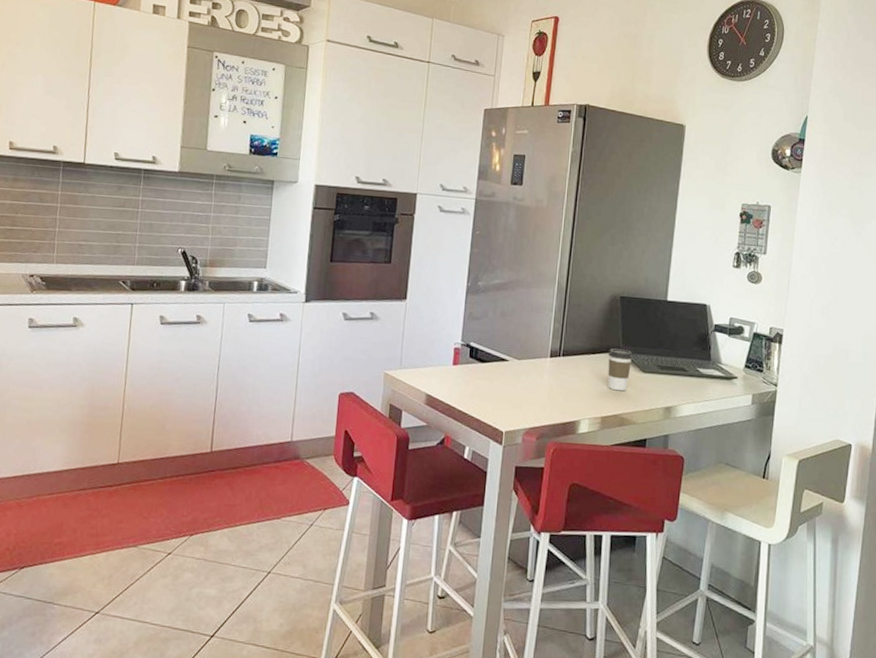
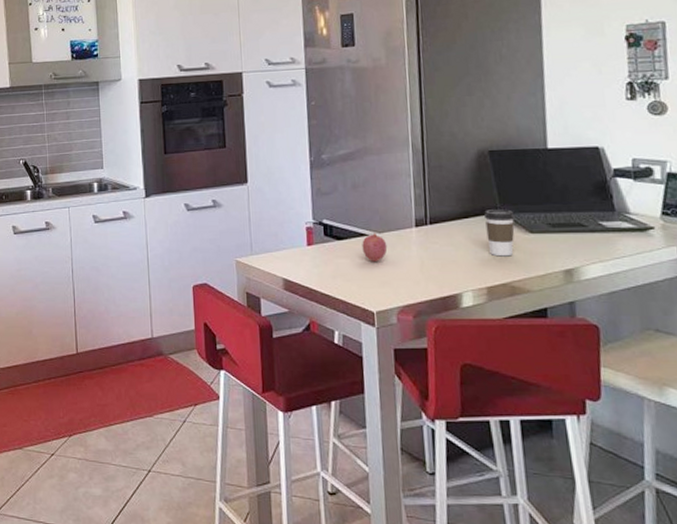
fruit: none [501,359,524,386] -> present [362,233,388,262]

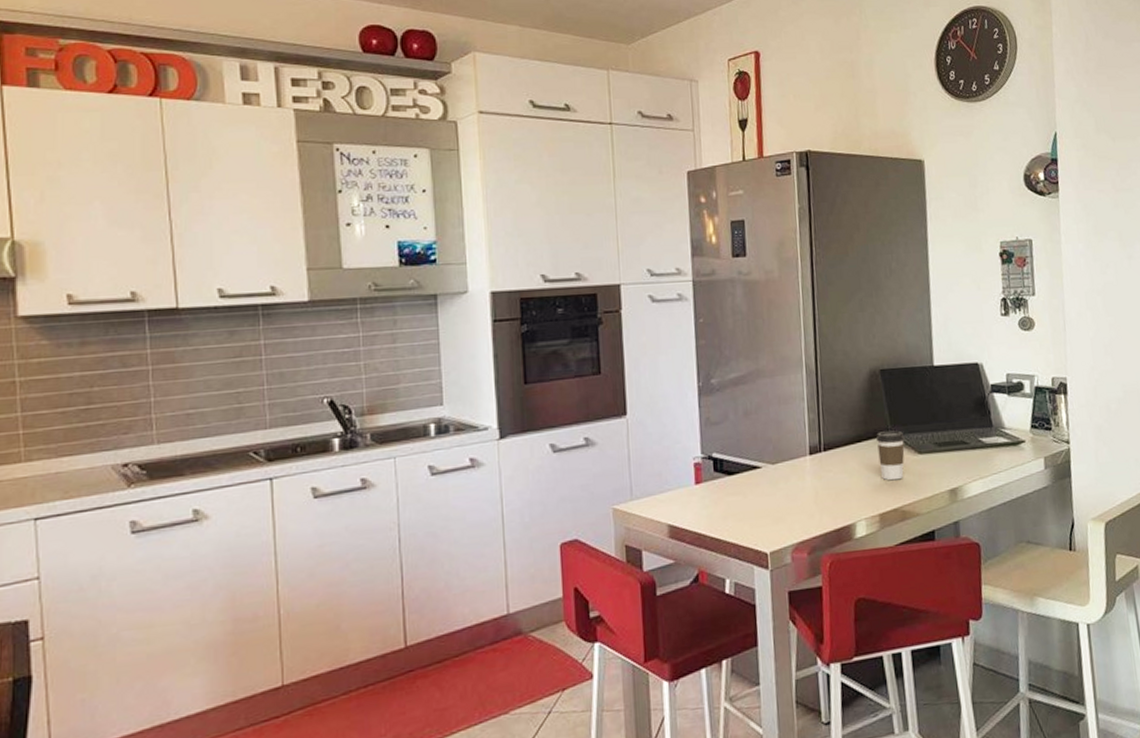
fruit: present [362,233,388,262] -> none [754,464,781,497]

